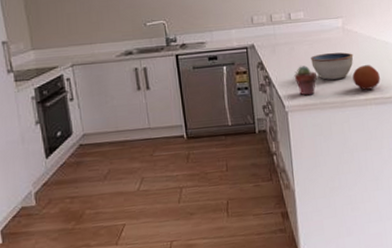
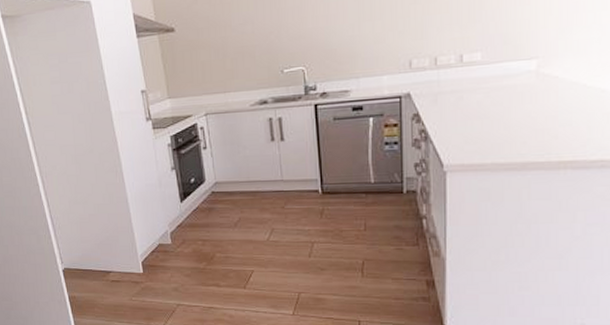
potted succulent: present [294,65,317,96] -> none [459,118,490,154]
bowl: present [311,52,354,80] -> none [485,102,548,136]
fruit: present [352,65,380,90] -> none [543,119,585,150]

